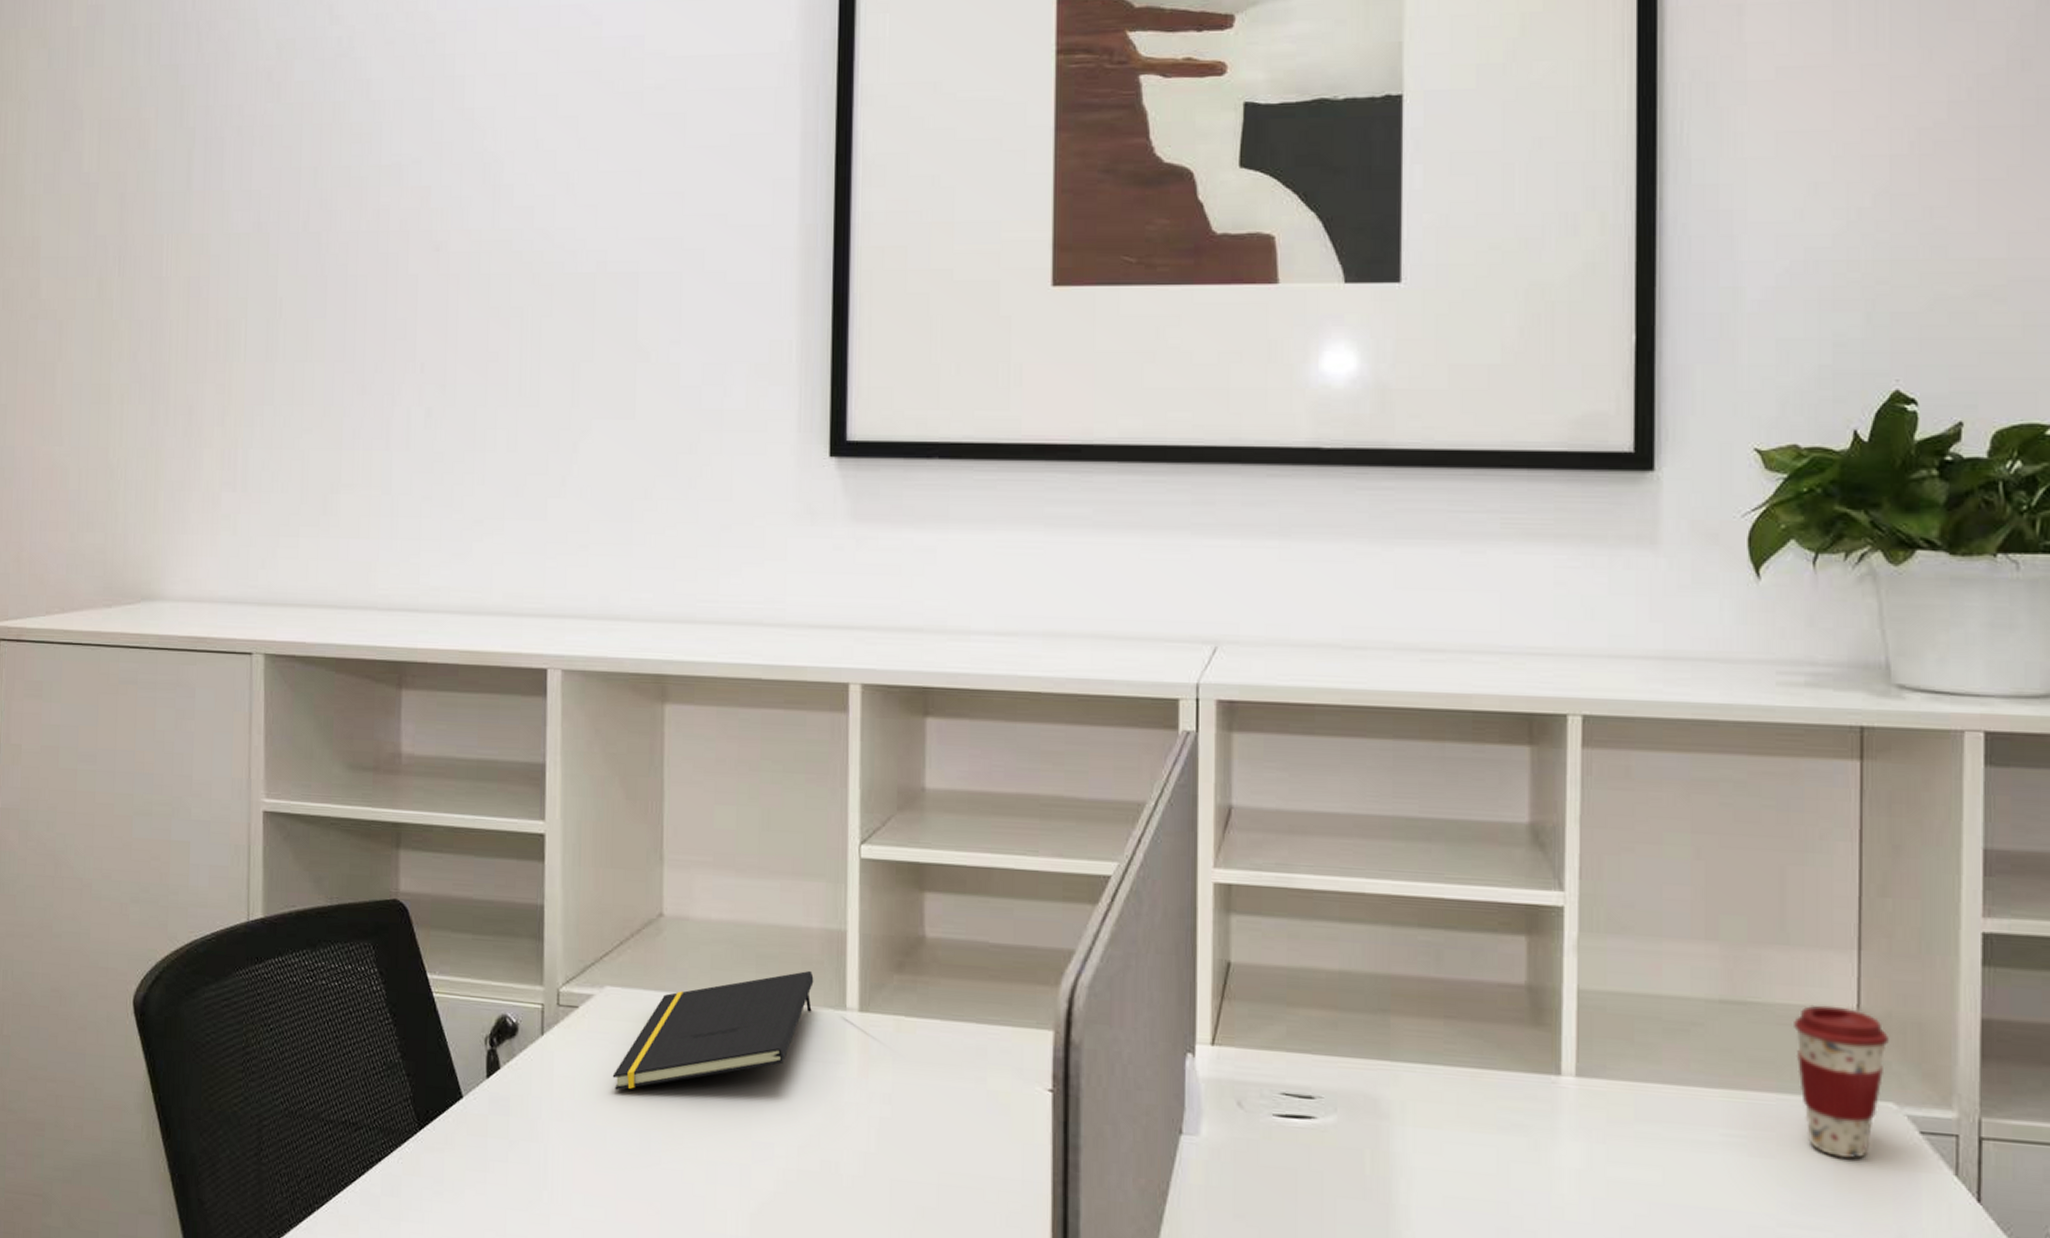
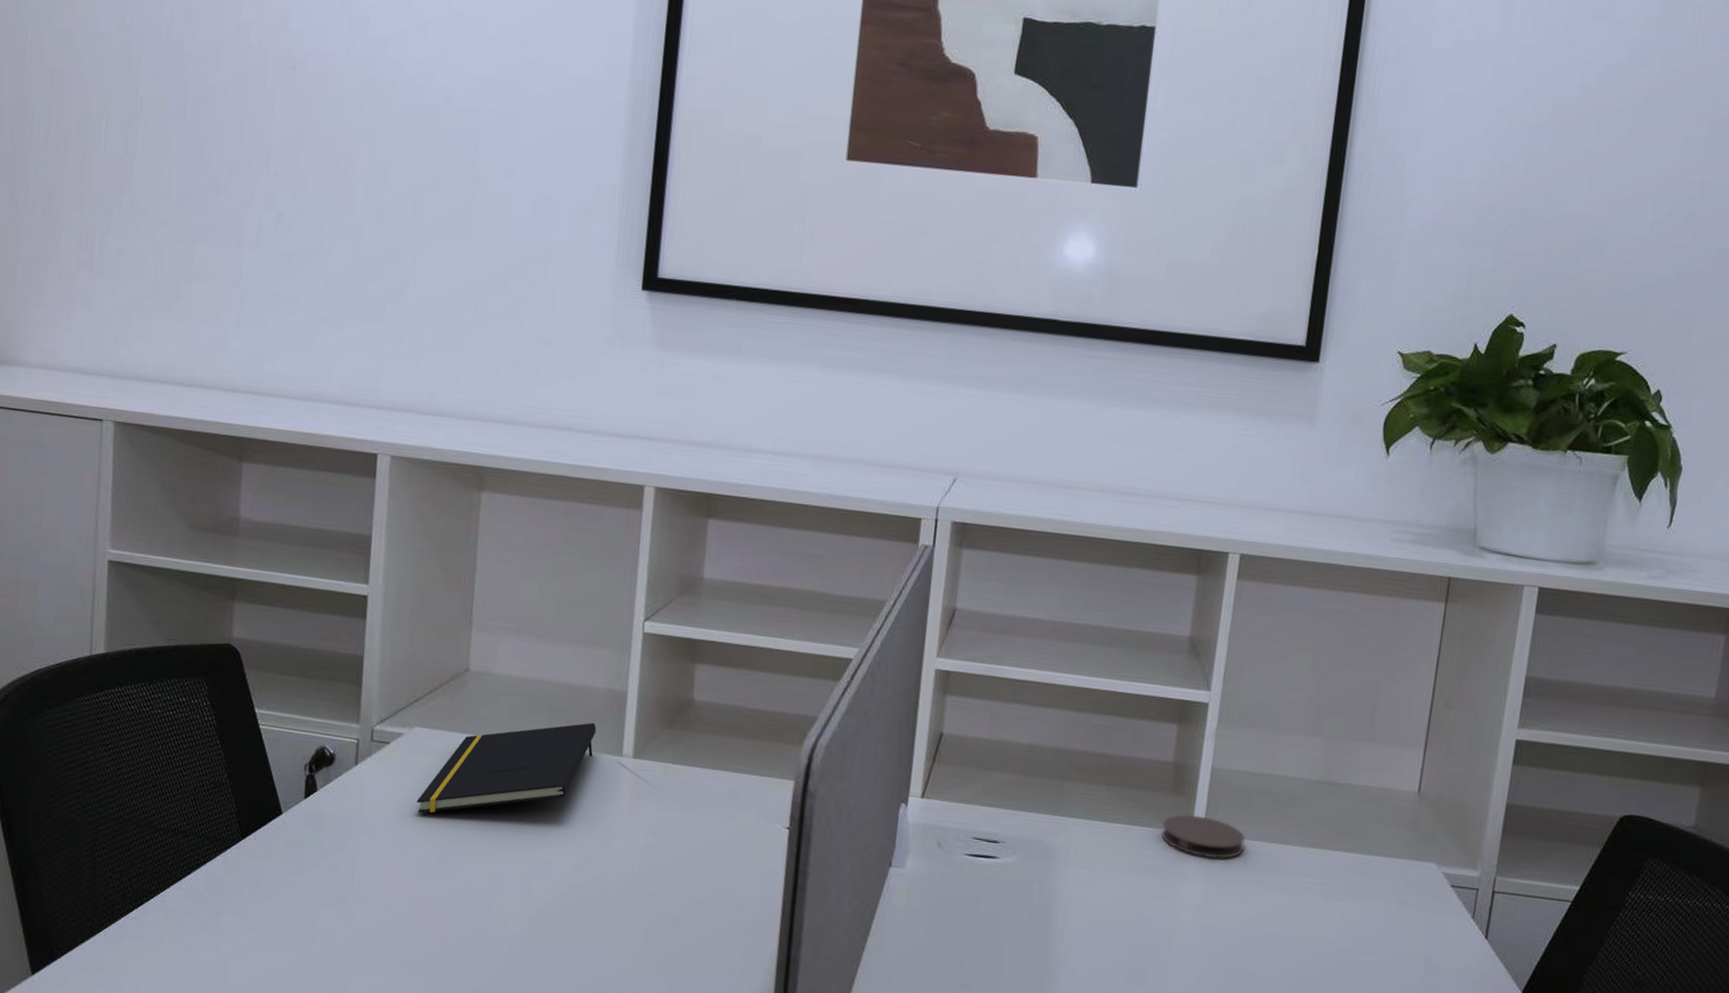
coaster: none [1522,1052,1632,1109] -> present [1161,814,1245,859]
coffee cup: present [1794,1004,1889,1159] -> none [1368,787,1438,903]

